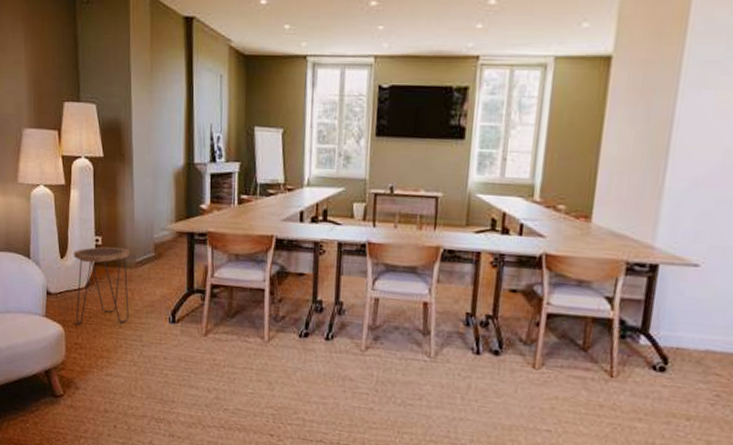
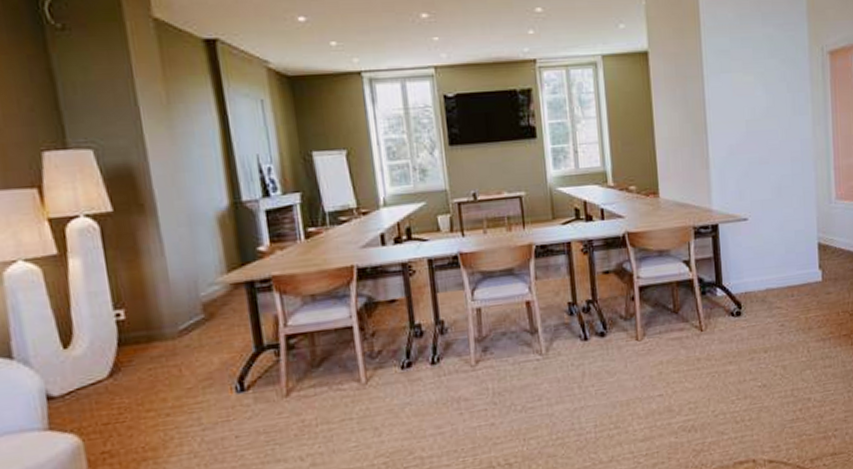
side table: present [73,246,130,325] -> none [83,316,179,427]

